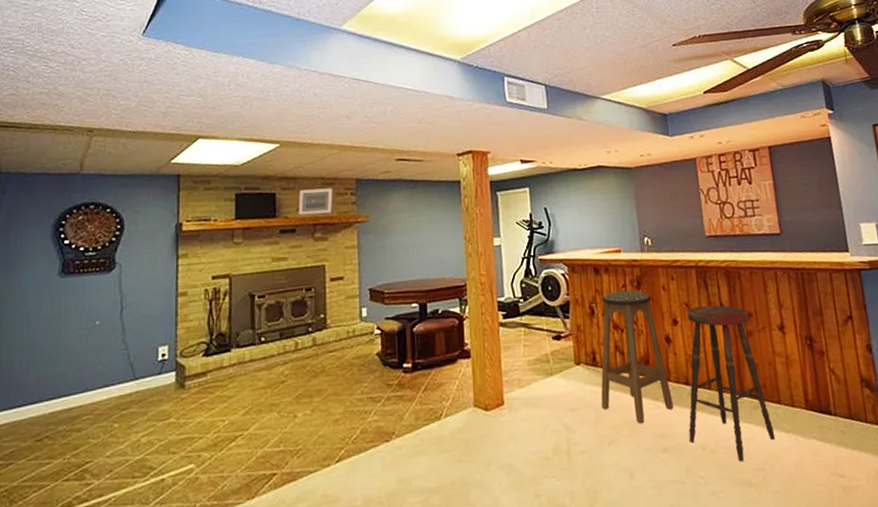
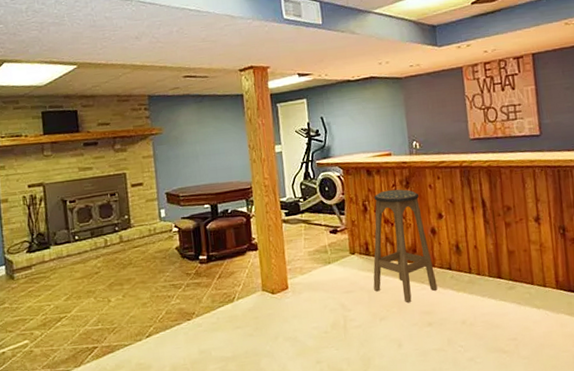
picture frame: present [298,188,333,216] -> none [98,104,129,130]
bar stool: present [687,305,776,462] -> none [450,200,528,333]

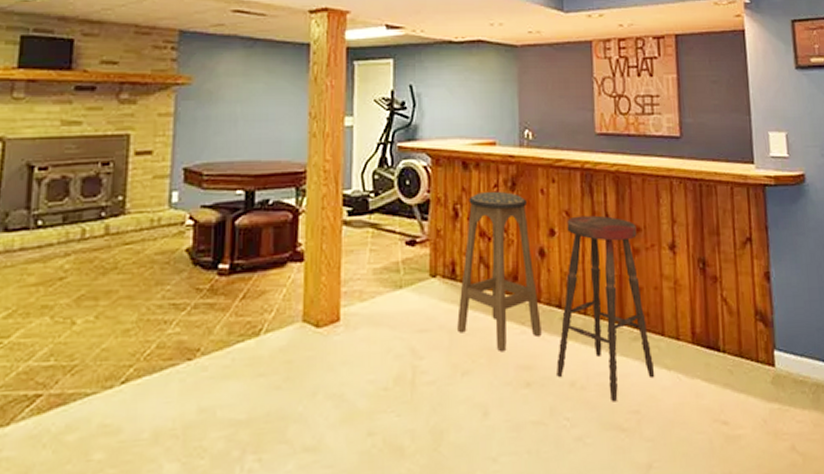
bar stool: none [450,200,528,333] -> present [556,215,655,402]

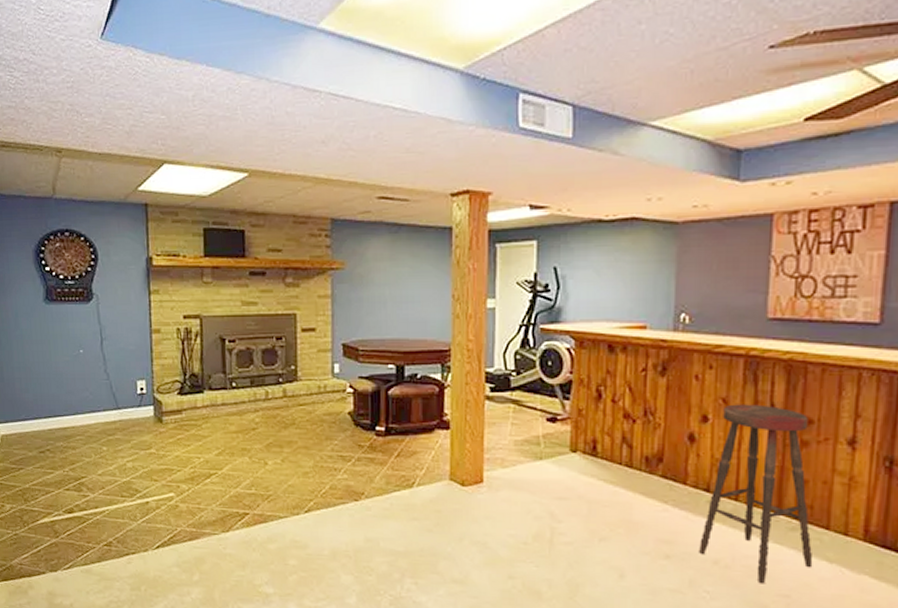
stool: present [457,191,542,352] -> none [597,375,686,526]

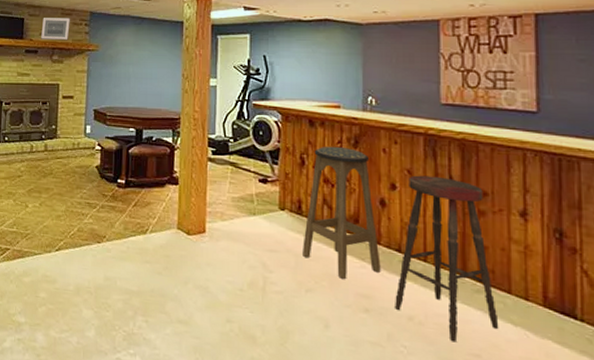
picture frame: none [268,227,306,258] -> present [41,18,70,41]
stool: none [597,375,686,526] -> present [303,146,381,280]

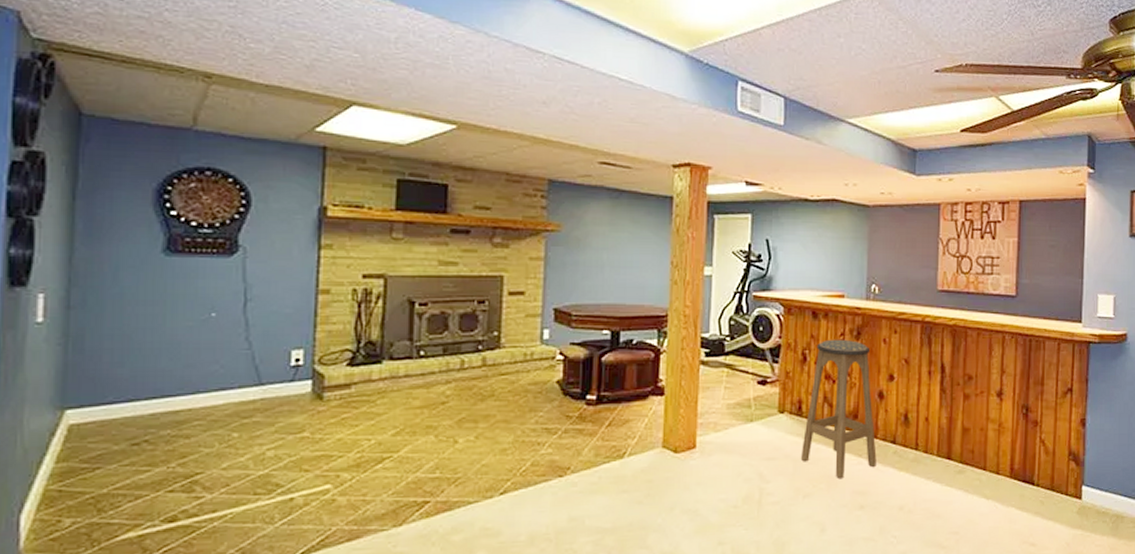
picture frame: present [41,18,70,41] -> none [475,185,519,217]
bar stool: present [395,175,499,343] -> none [888,364,975,524]

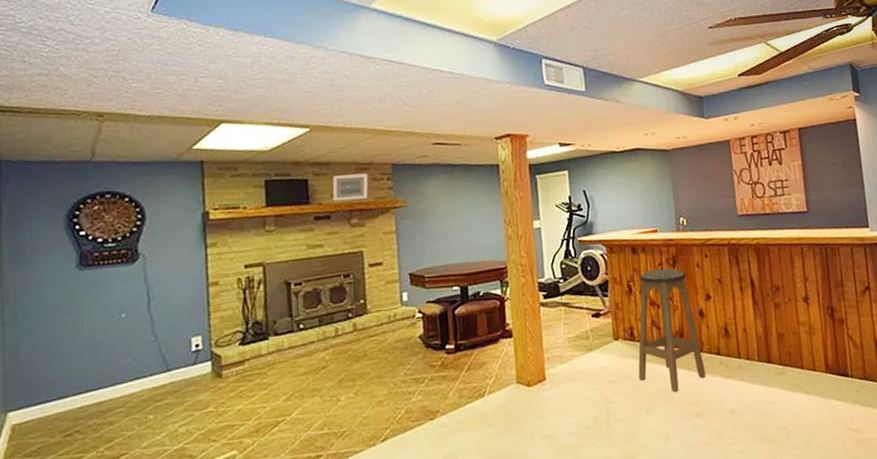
picture frame: none [475,185,519,217] -> present [332,173,369,202]

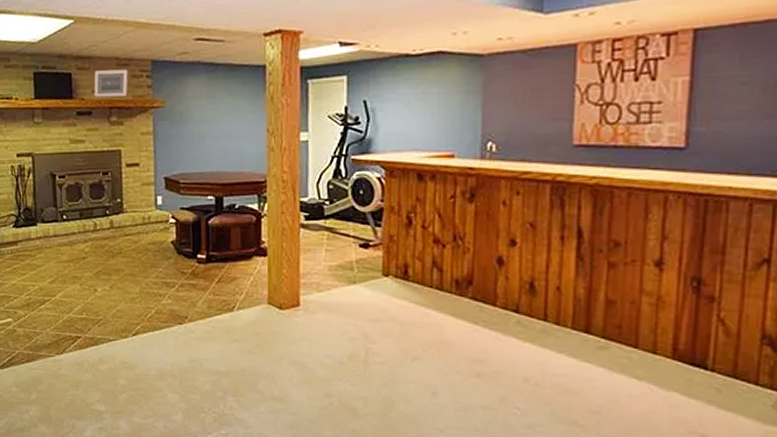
stool: present [638,268,706,393] -> none [409,201,496,346]

